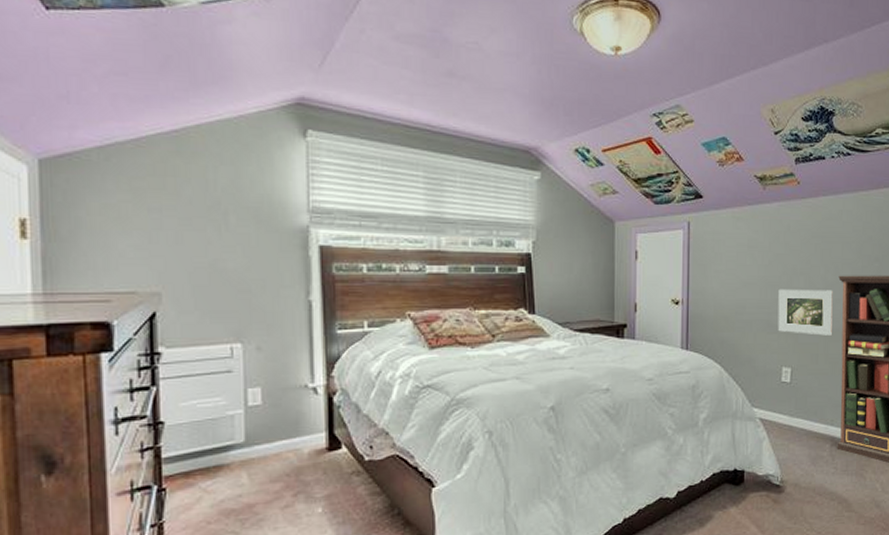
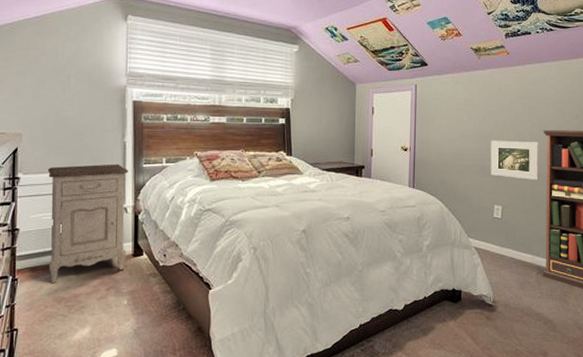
nightstand: none [202,330,319,492] -> present [48,164,129,284]

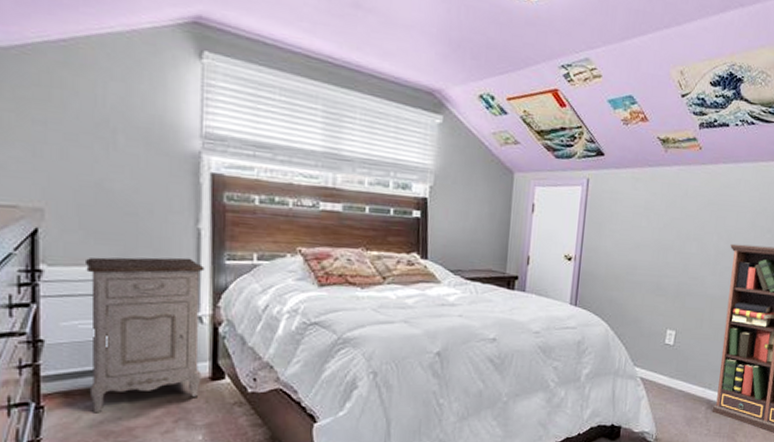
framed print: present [490,140,539,180] -> none [666,252,724,302]

